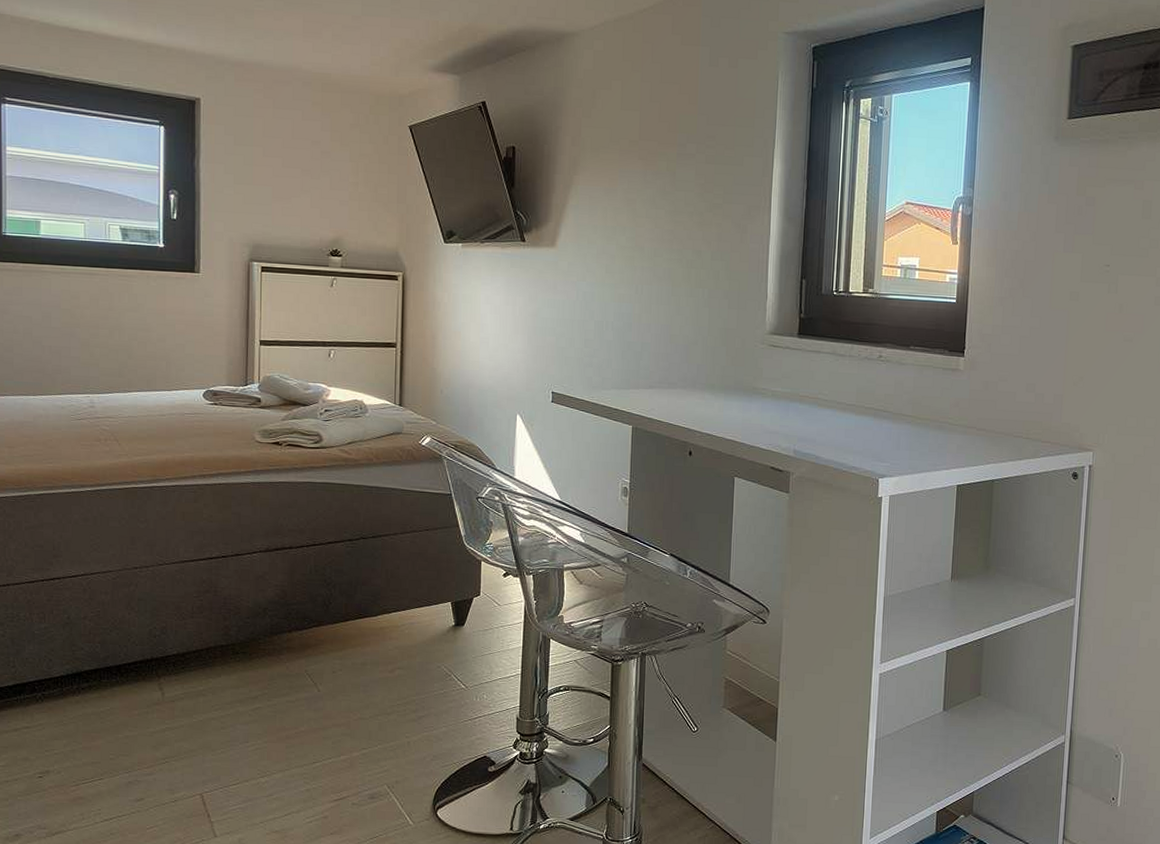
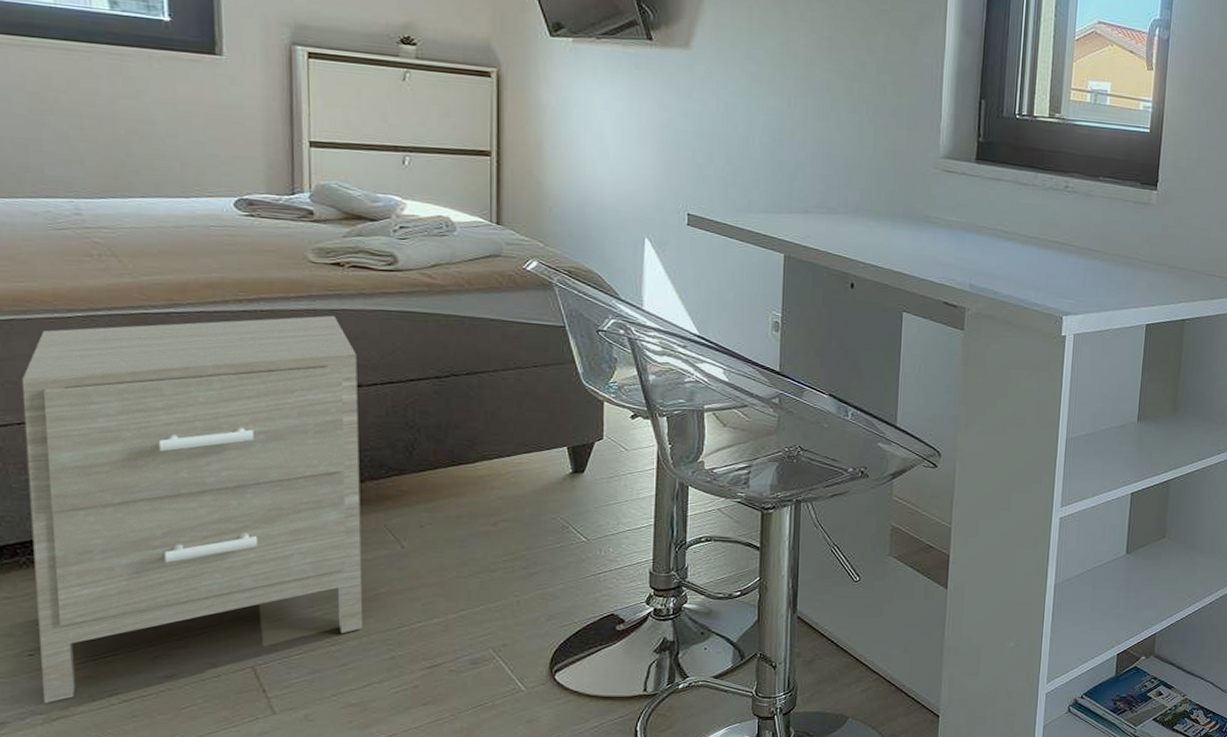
nightstand: none [46,487,289,820] -> present [21,316,364,704]

